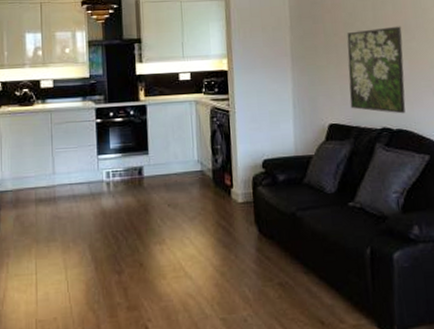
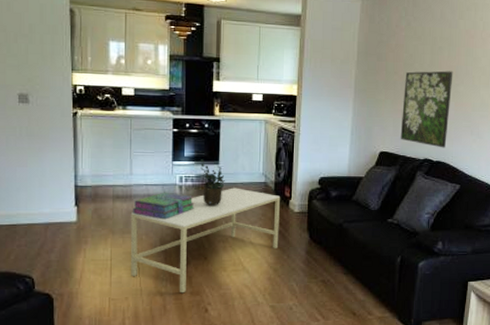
coffee table: none [55,179,224,309] -> present [130,188,281,294]
stack of books: none [58,190,125,223] -> present [133,192,195,220]
potted plant: none [128,150,156,204] -> present [200,159,225,207]

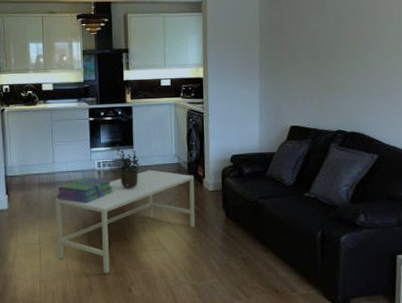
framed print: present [400,70,453,148] -> none [310,40,360,118]

